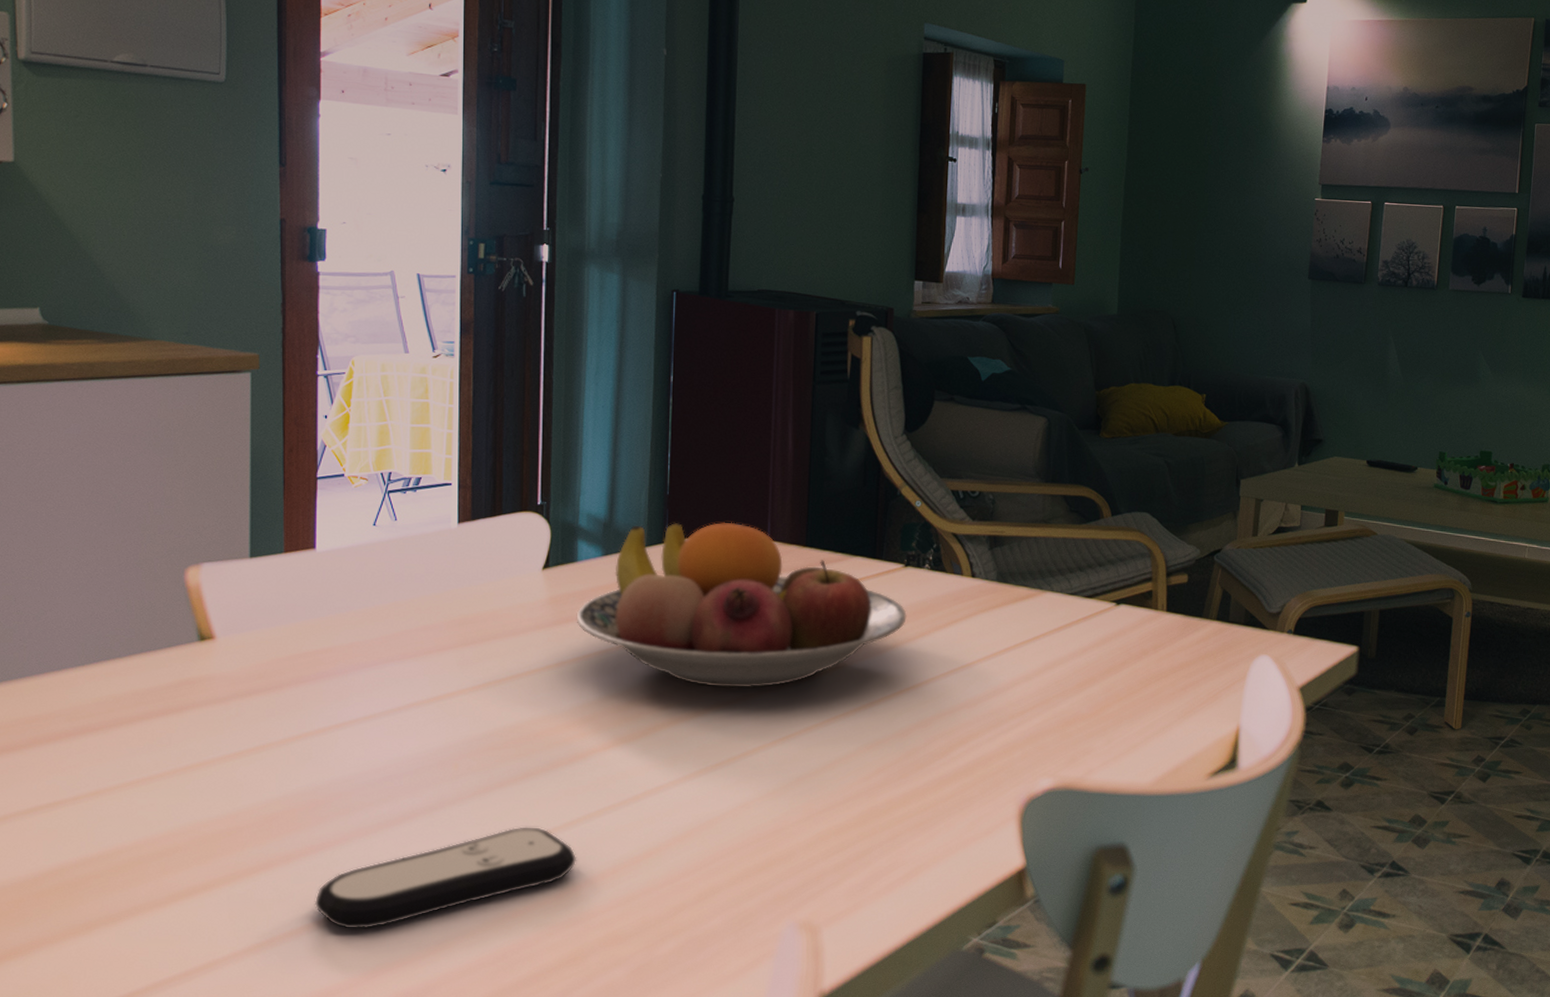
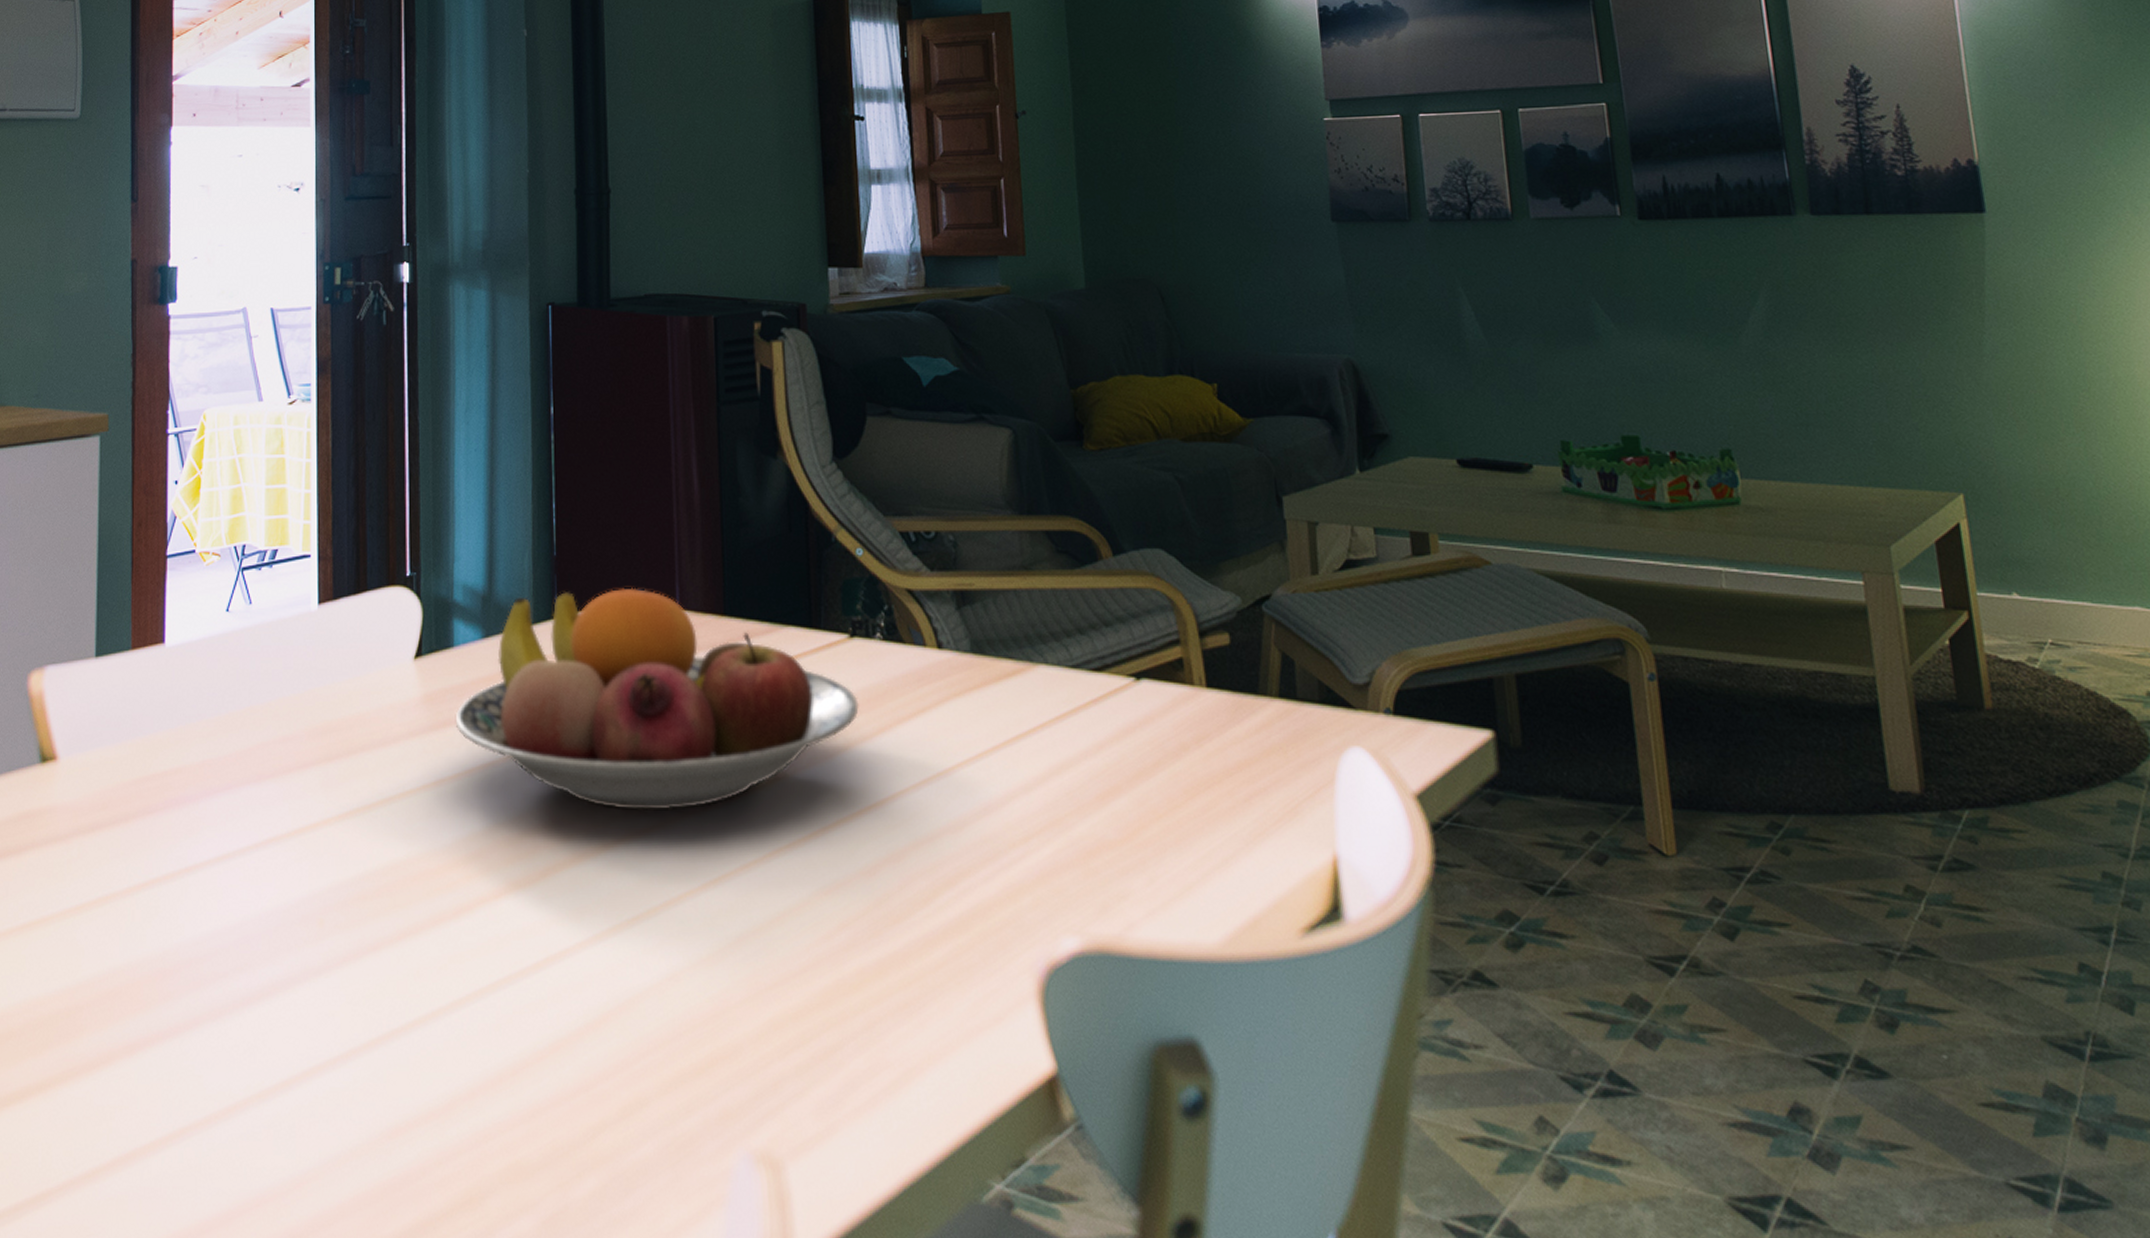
remote control: present [314,827,577,929] -> none [160,1007,468,1150]

